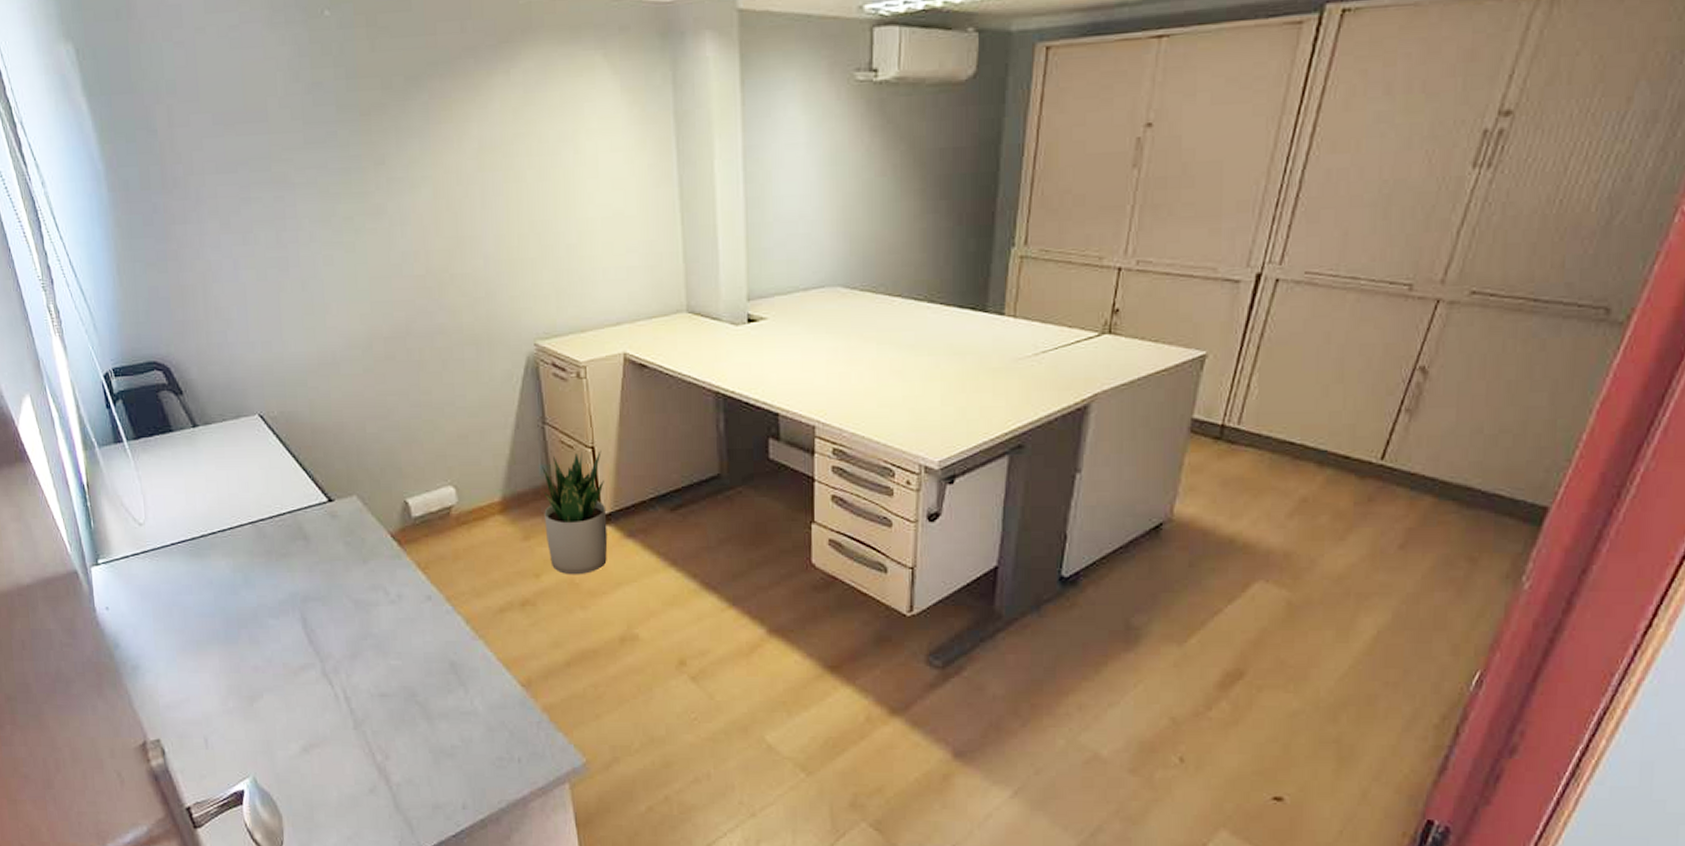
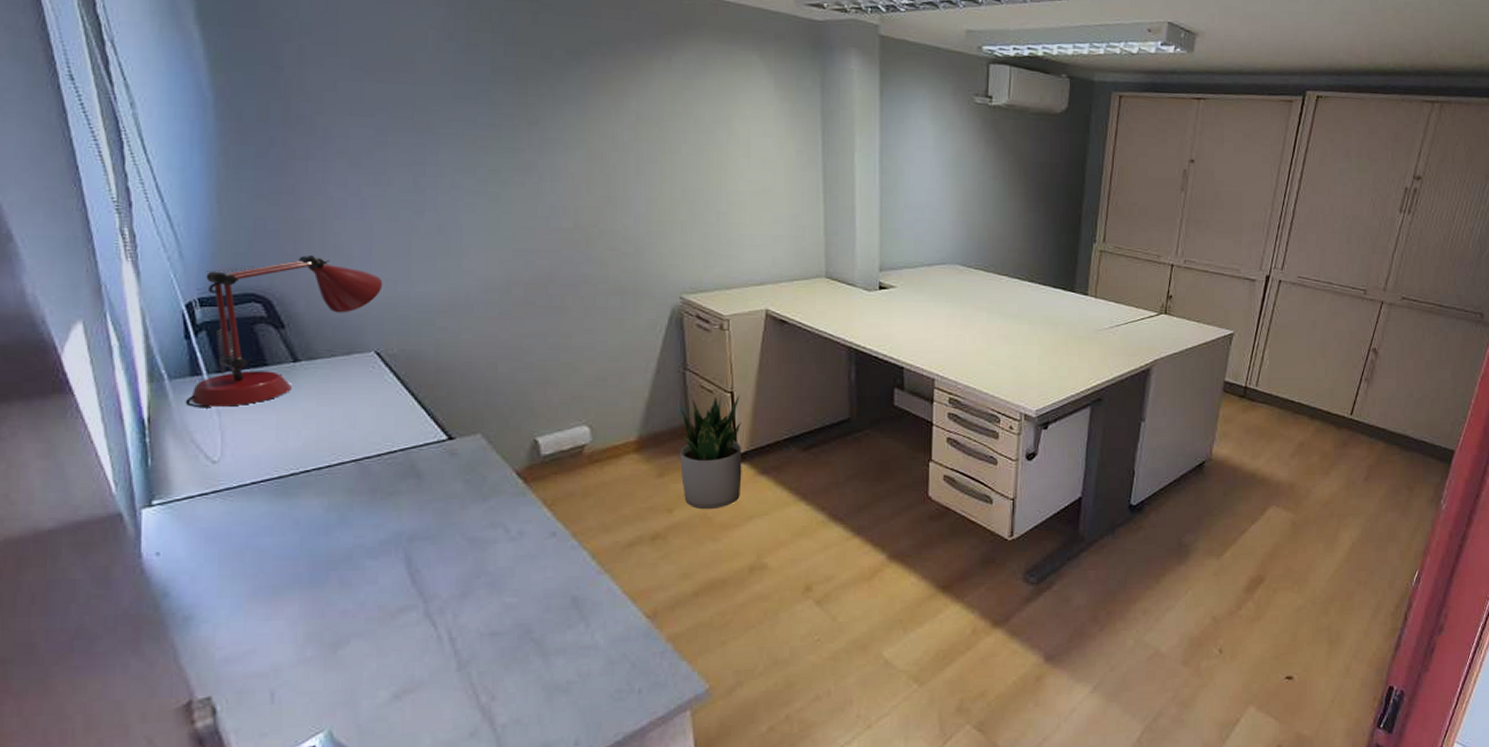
desk lamp: none [113,321,260,474] -> present [185,255,383,408]

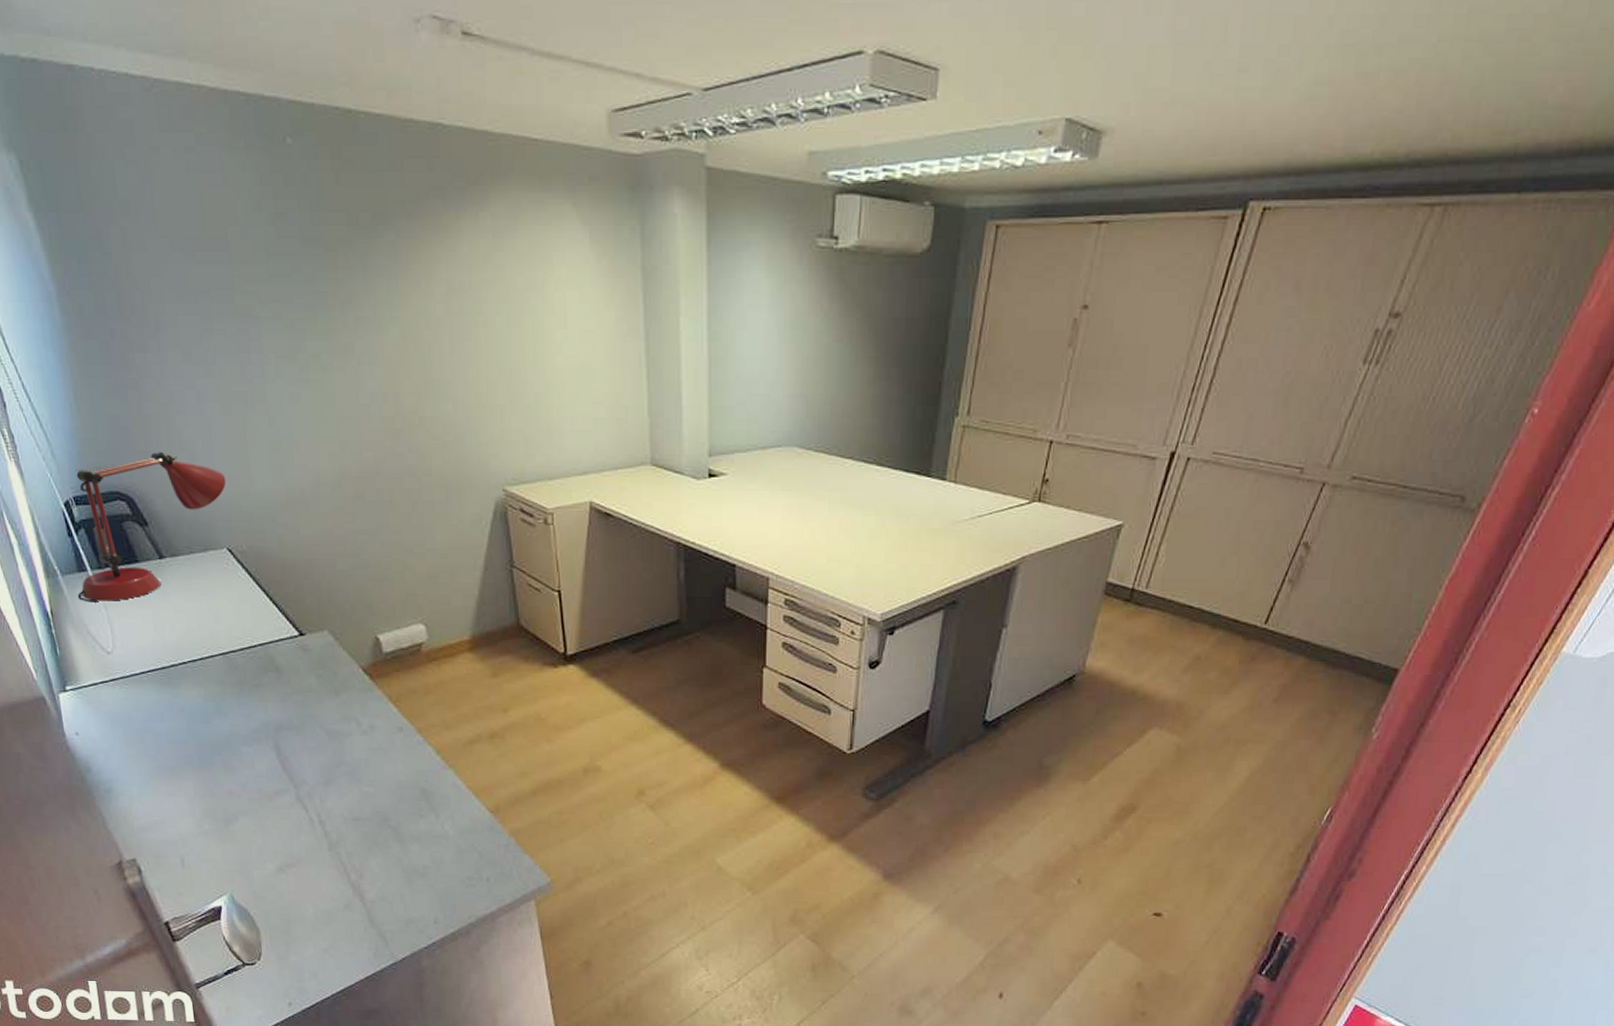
planter: present [680,395,742,510] -> none [510,594,573,711]

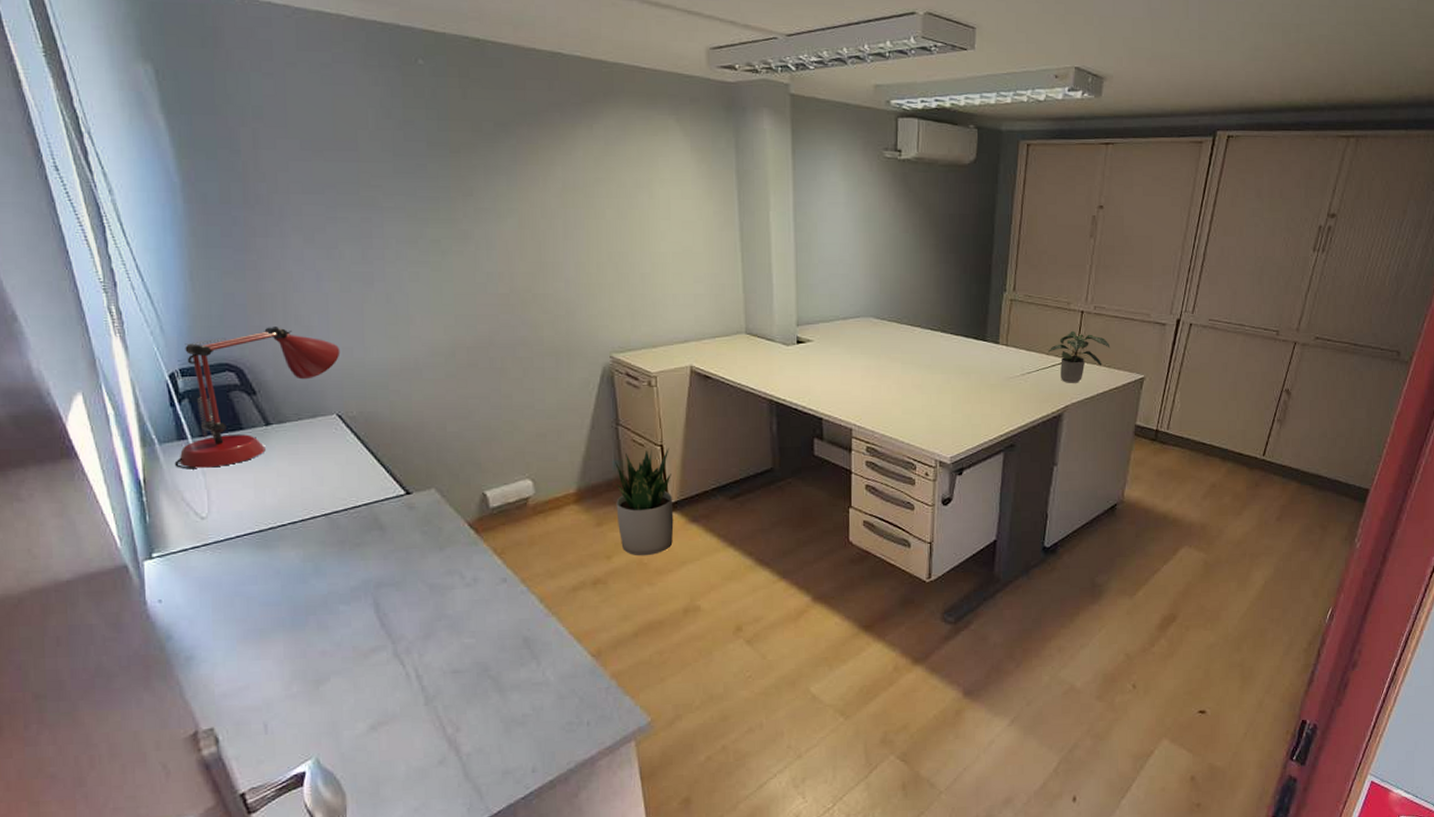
planter: none [510,594,573,711] -> present [615,448,674,556]
potted plant: none [1004,465,1083,530] -> present [1047,330,1111,383]

